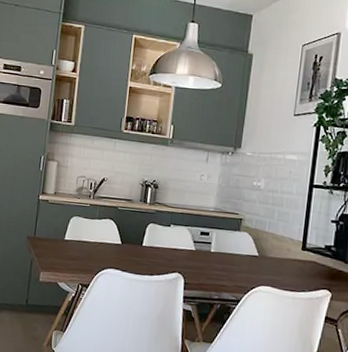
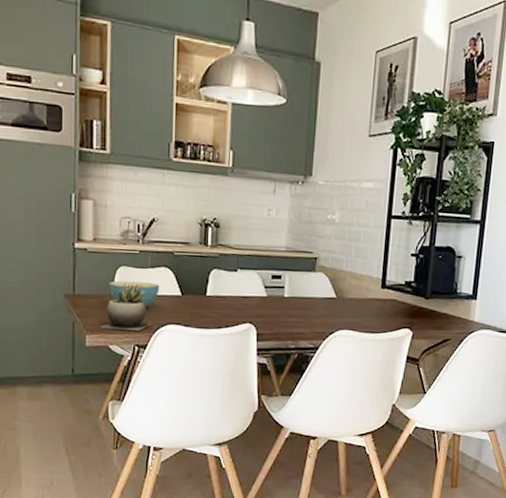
succulent plant: none [52,230,95,272] -> present [99,282,152,331]
cereal bowl: none [62,228,104,252] -> present [108,281,160,307]

